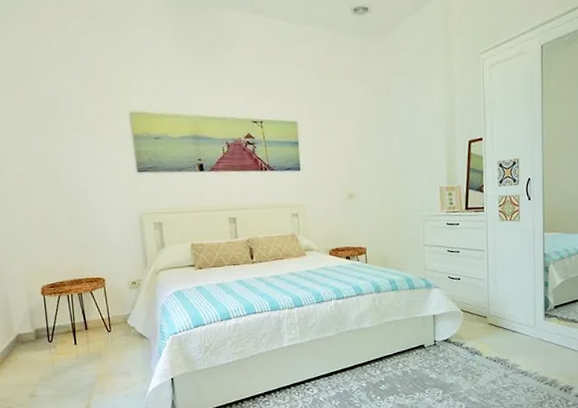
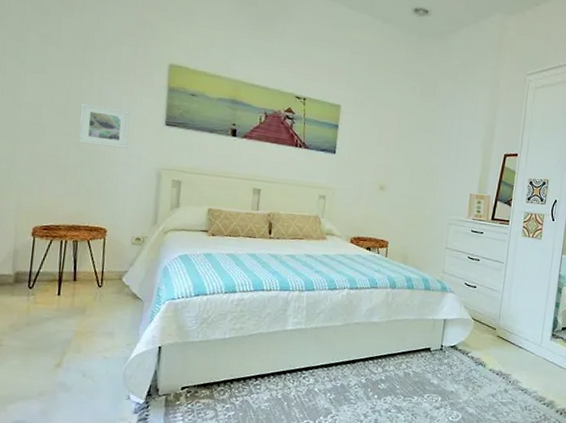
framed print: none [59,164,108,203] -> present [78,103,131,149]

